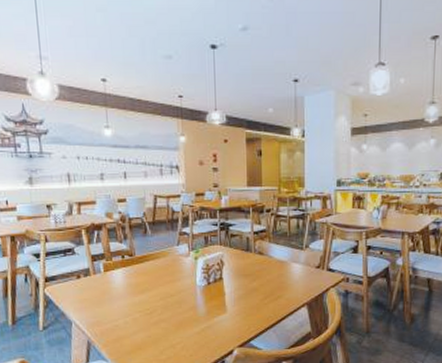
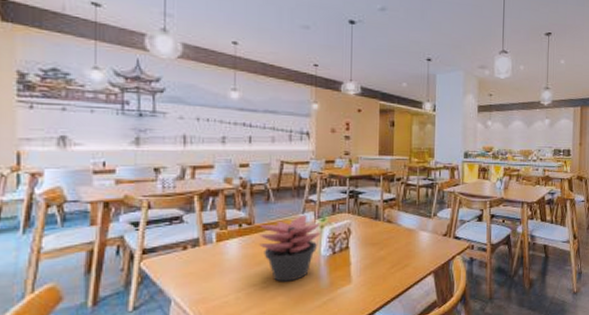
succulent plant: none [140,246,196,310] -> present [259,214,322,282]

